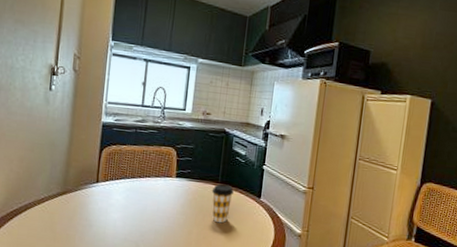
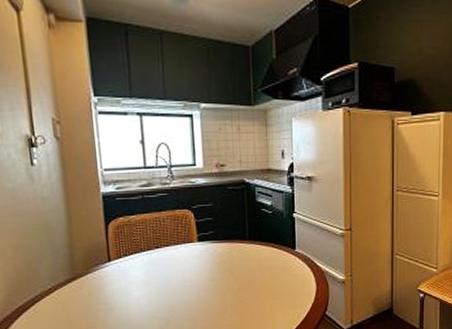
coffee cup: present [211,183,234,223] -> none [240,240,265,283]

